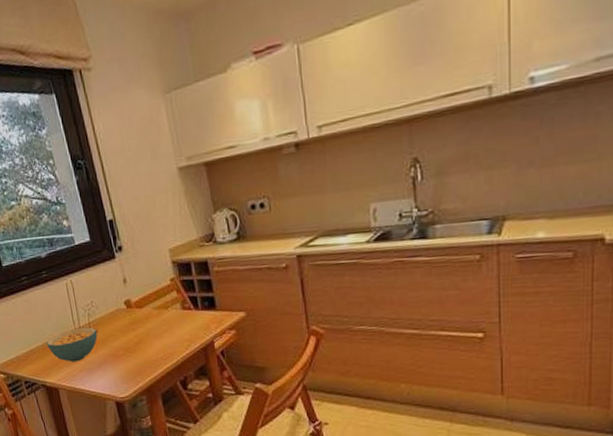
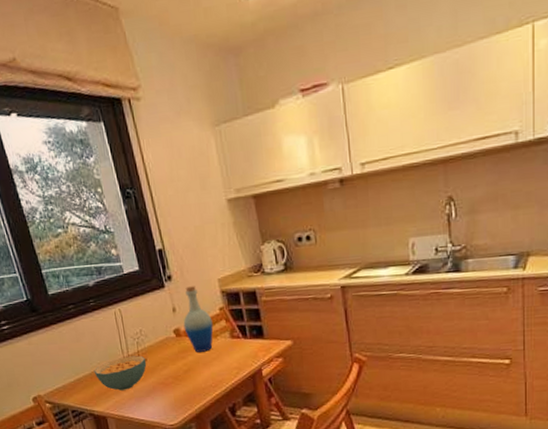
bottle: none [134,256,165,324] -> present [183,286,214,352]

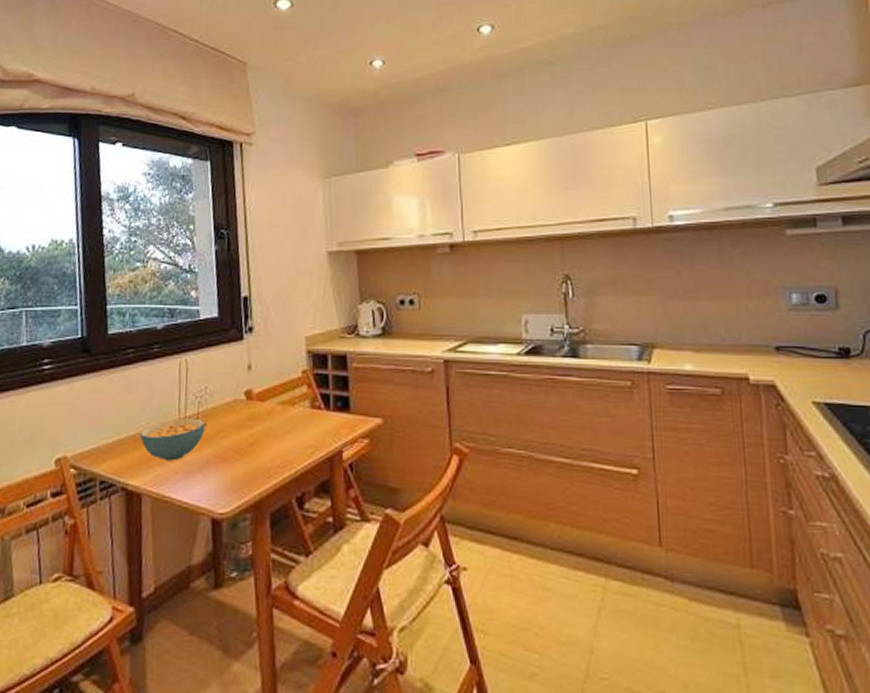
bottle: present [183,286,214,352] -> none [257,342,292,422]

